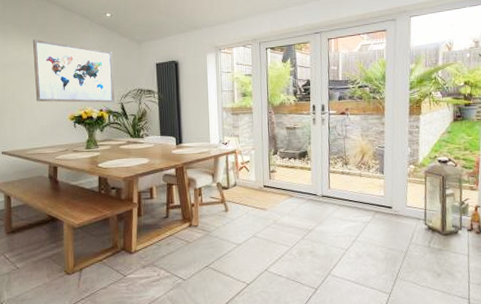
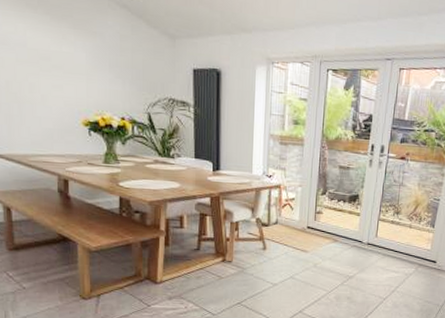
wall art: present [32,39,115,103] -> none [30,12,141,111]

